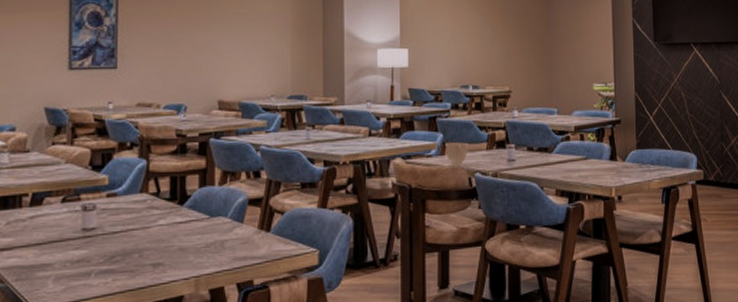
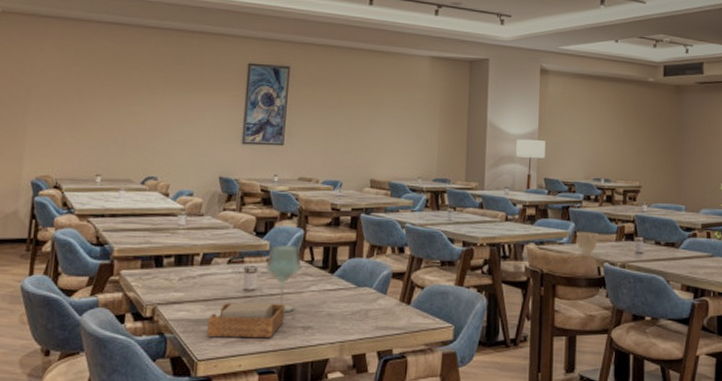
napkin holder: none [42,241,131,284] -> present [206,302,286,339]
wine glass: none [106,178,146,251] -> present [266,245,302,313]

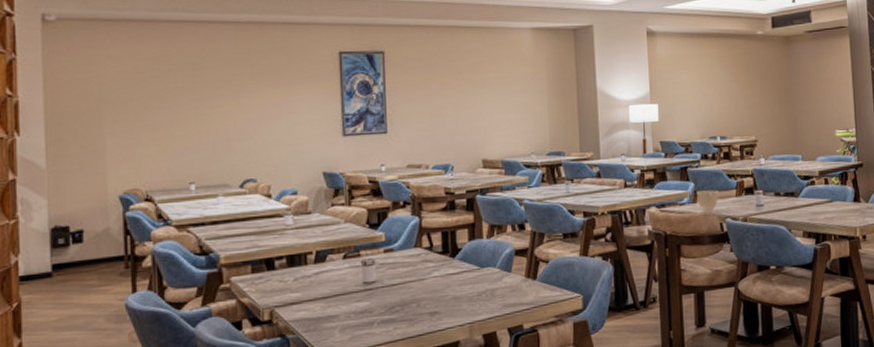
napkin holder: present [206,302,286,339] -> none [329,292,410,334]
wine glass: present [266,245,302,313] -> none [383,234,421,301]

